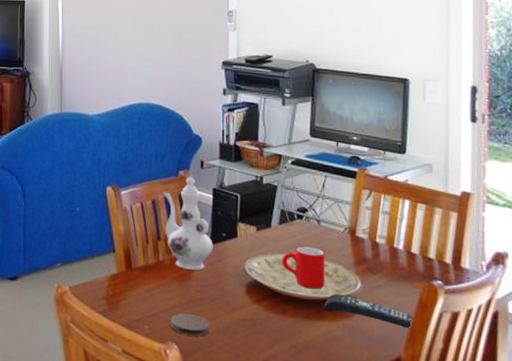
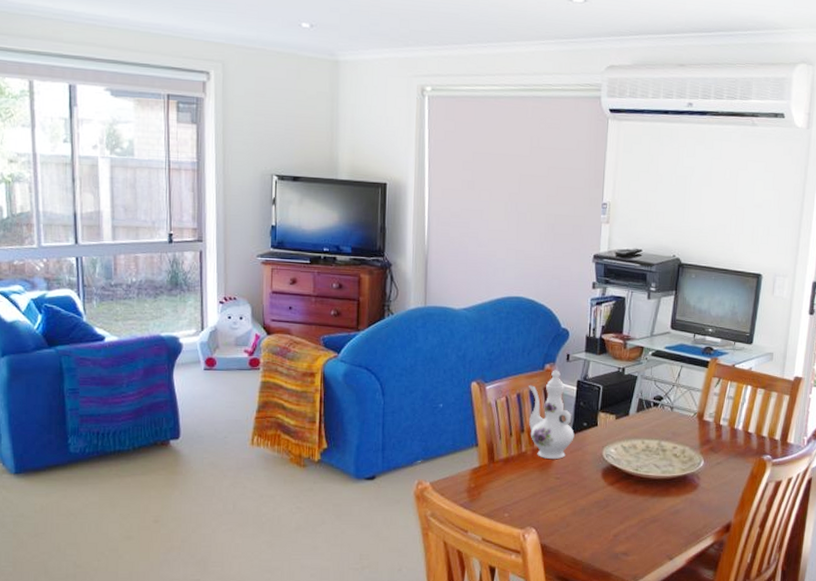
coaster: present [170,313,210,336] -> none [529,499,567,519]
mug: present [282,246,325,290] -> none [636,431,675,470]
remote control: present [323,293,415,329] -> none [669,472,746,498]

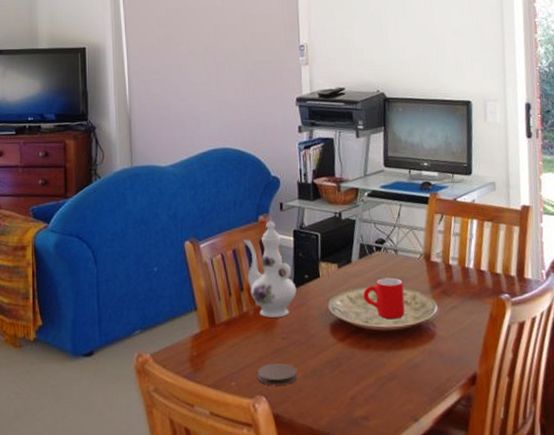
coaster: none [529,499,567,519] -> present [257,362,298,386]
mug: none [636,431,675,470] -> present [363,277,405,320]

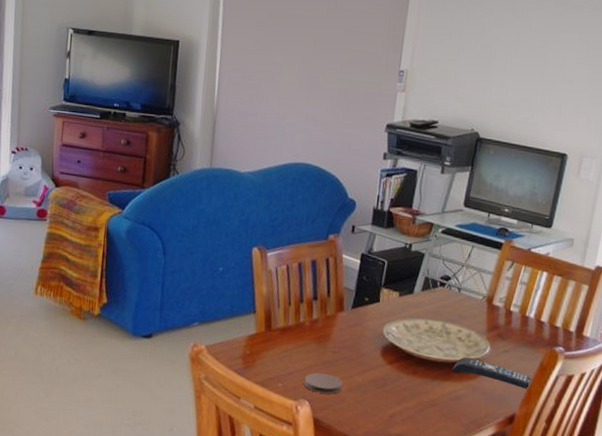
ewer: present [244,221,297,318] -> none [309,241,355,333]
mug: present [363,277,405,320] -> none [419,312,461,353]
remote control: none [404,320,487,345] -> present [451,357,534,390]

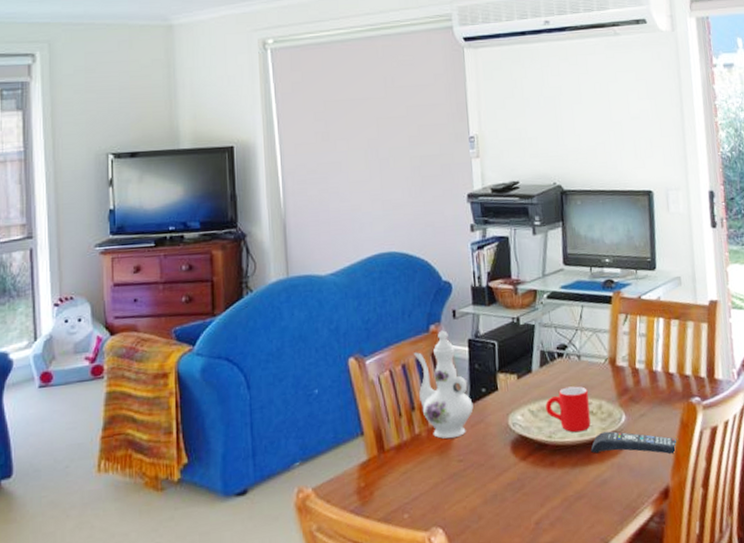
coaster: present [304,372,343,394] -> none [432,488,477,515]
ewer: none [309,241,355,333] -> present [414,330,473,439]
mug: none [419,312,461,353] -> present [546,386,591,433]

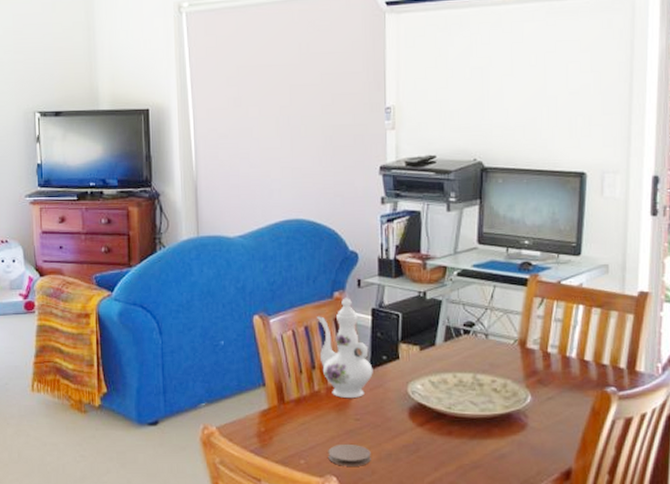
coaster: none [432,488,477,515] -> present [328,443,371,466]
mug: present [546,386,591,433] -> none [447,363,493,407]
remote control: present [591,431,678,454] -> none [491,409,587,439]

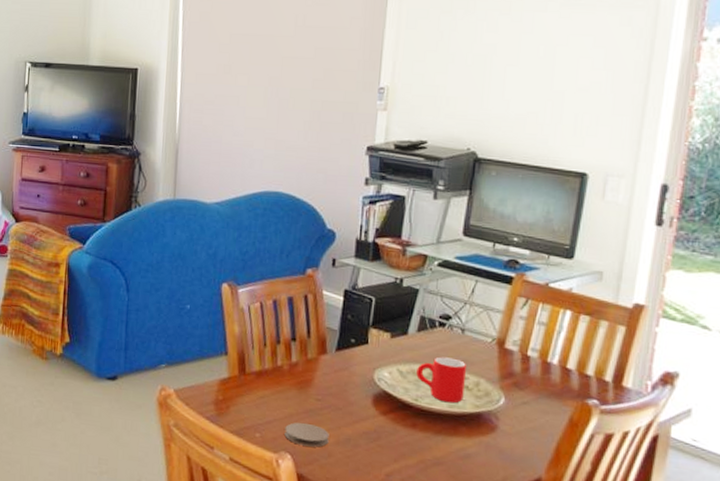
ewer: present [317,298,373,399] -> none [286,276,340,378]
mug: none [447,363,493,407] -> present [416,356,466,404]

